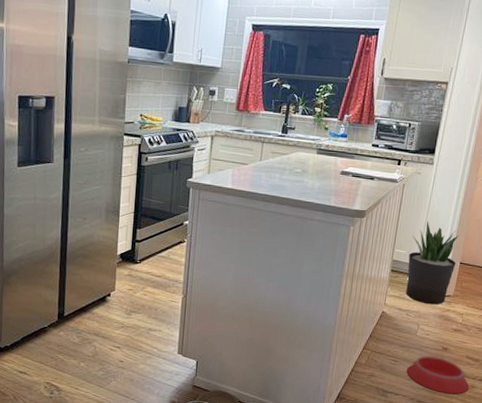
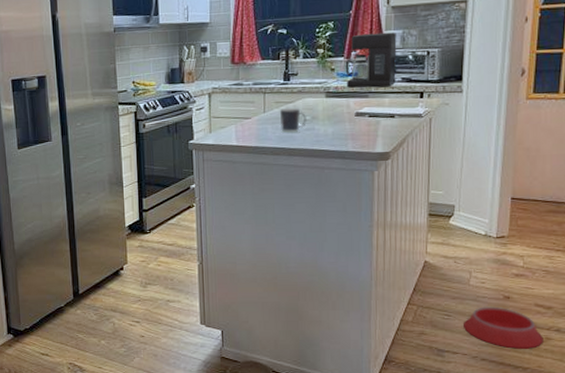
mug: none [273,158,298,184] -> present [279,107,306,134]
coffee maker: none [337,99,385,152] -> present [345,32,397,88]
planter: present [406,221,458,305] -> none [447,155,507,249]

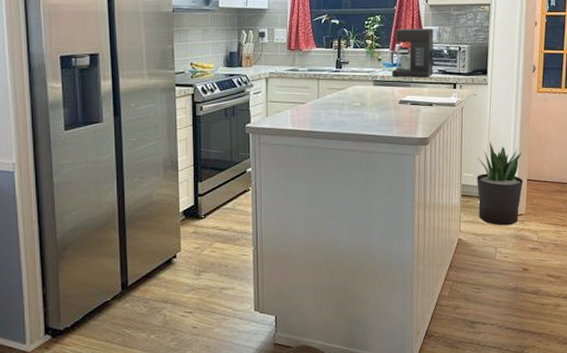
mug: present [279,107,306,134] -> none [332,94,356,119]
planter: none [447,155,507,249] -> present [477,141,524,226]
pet bowl: present [462,306,543,349] -> none [490,278,554,317]

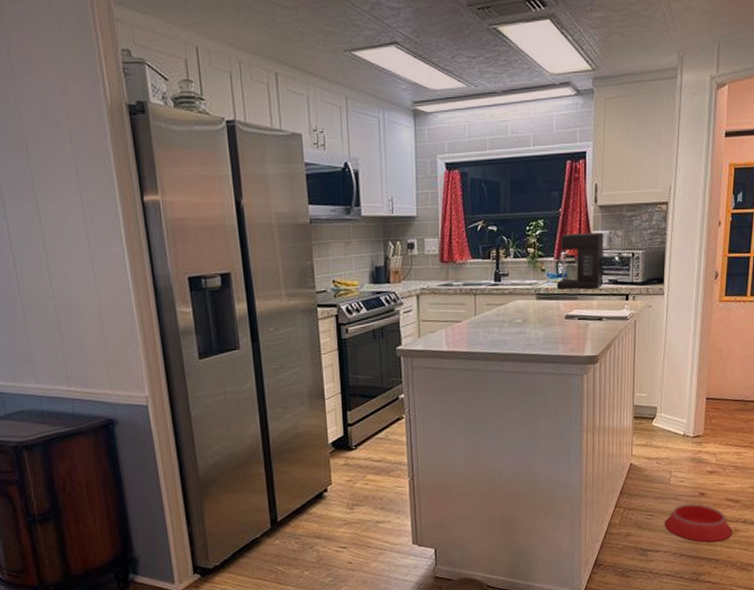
planter: present [477,141,524,226] -> none [651,357,702,448]
pet bowl: none [490,278,554,317] -> present [664,503,732,543]

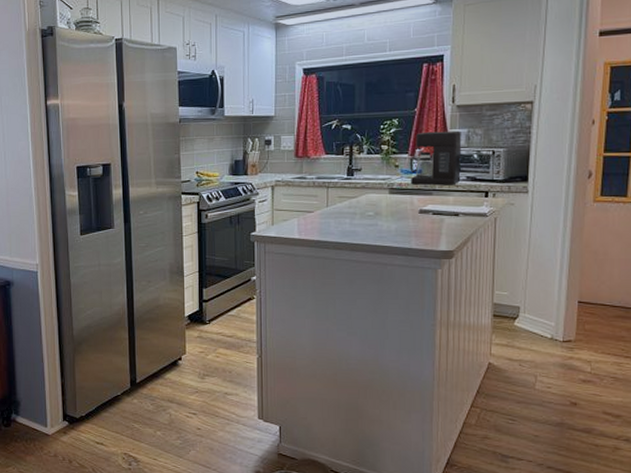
pet bowl: present [664,503,732,543] -> none [527,412,612,458]

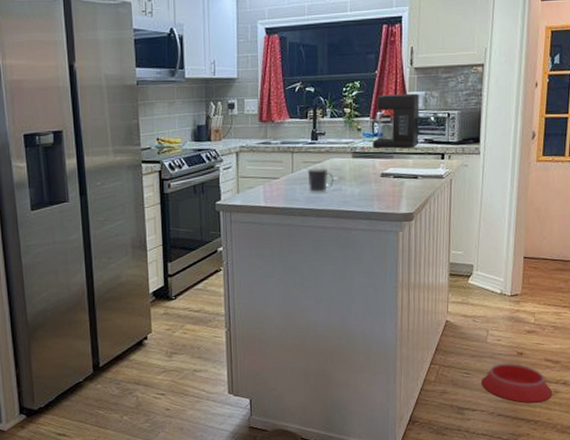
mug: none [342,202,370,229] -> present [307,167,334,194]
pet bowl: none [527,412,612,458] -> present [480,363,552,403]

